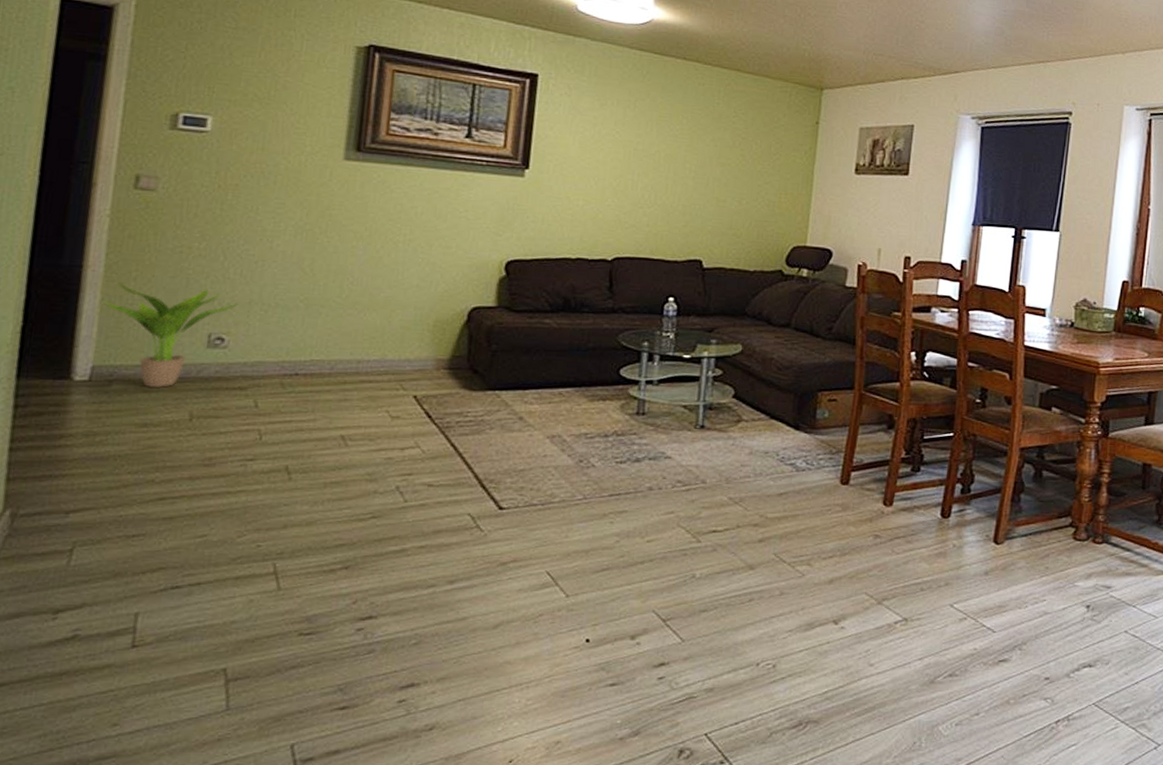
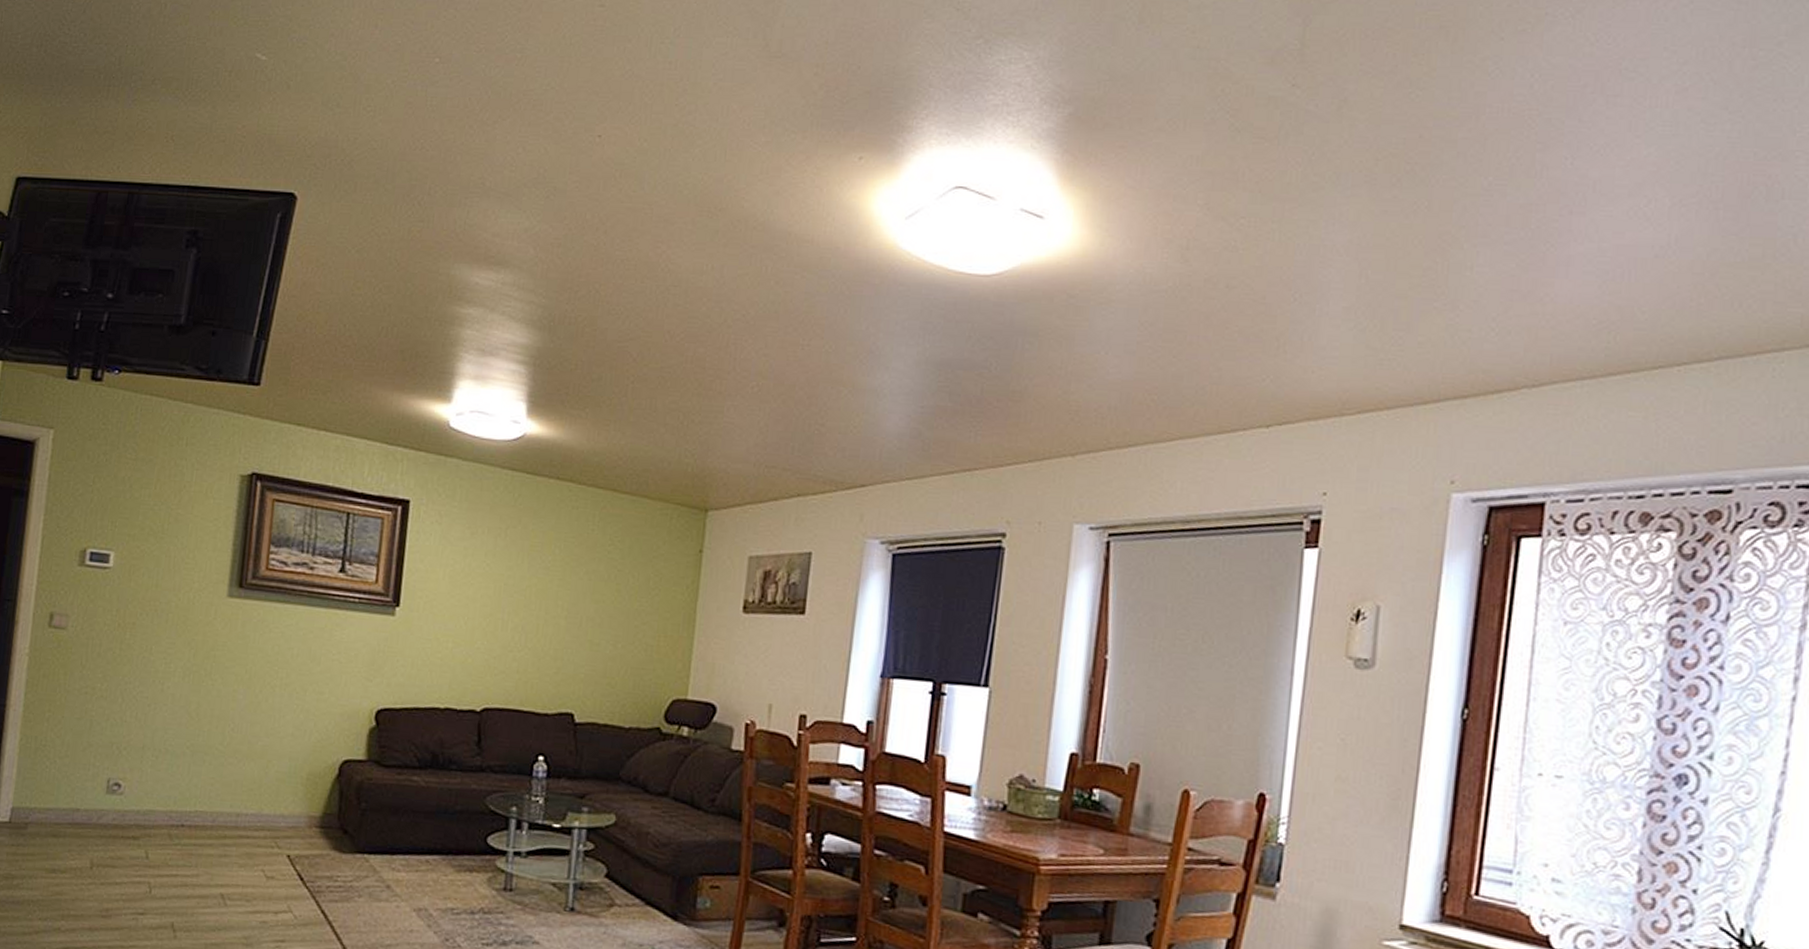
potted plant: present [104,283,238,388] -> none [23,723,133,833]

